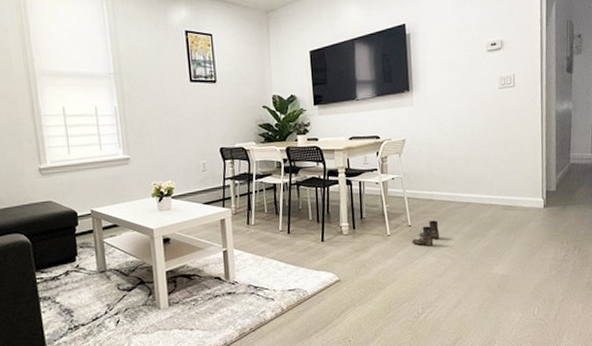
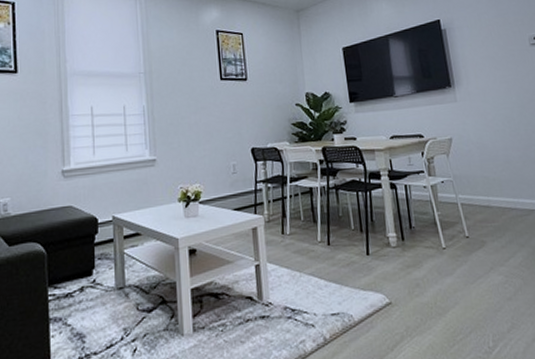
boots: present [412,220,439,246] -> none [472,230,504,261]

